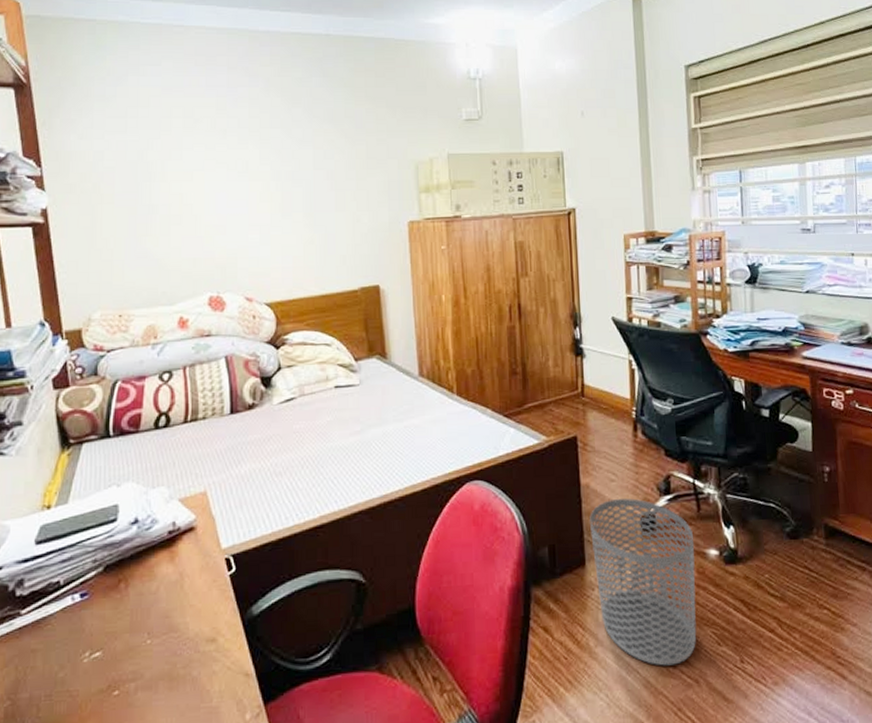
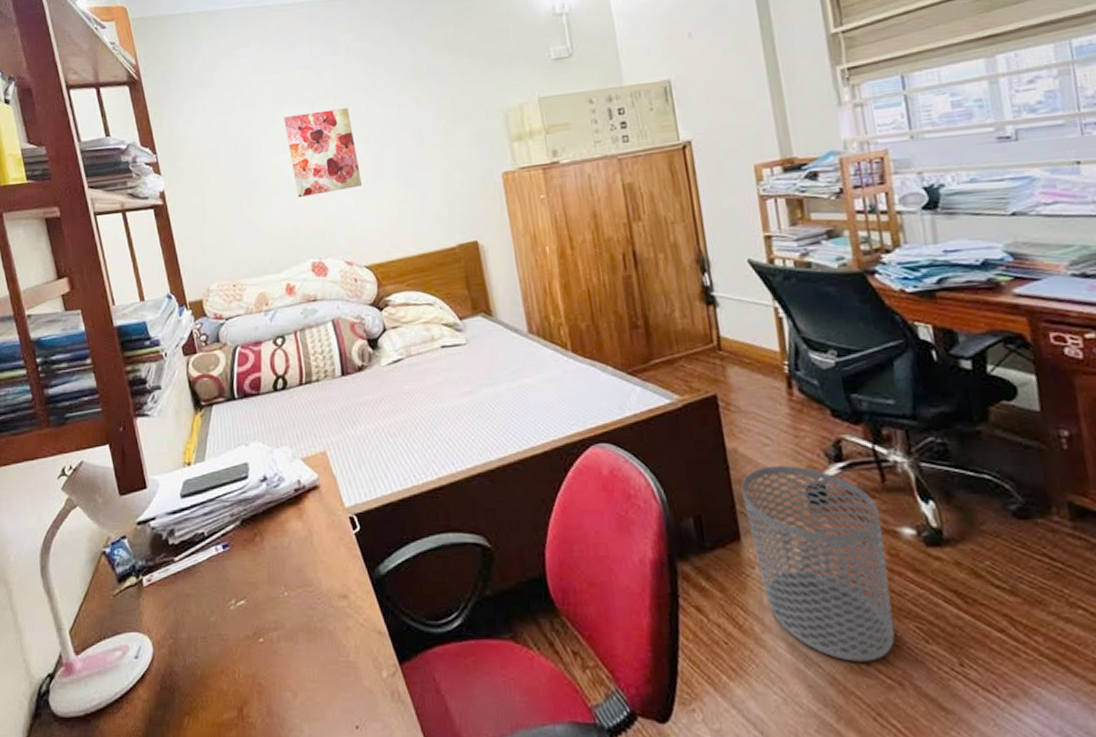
wall art: none [192,142,269,229] -> present [284,108,362,198]

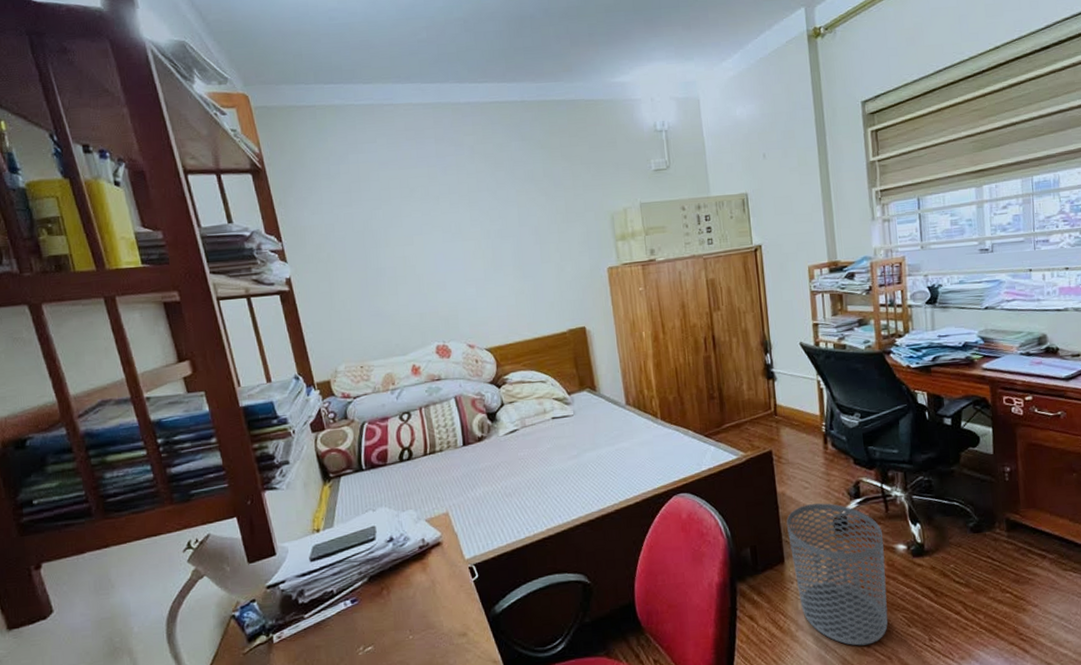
wall art: present [284,108,362,198] -> none [410,205,483,287]

